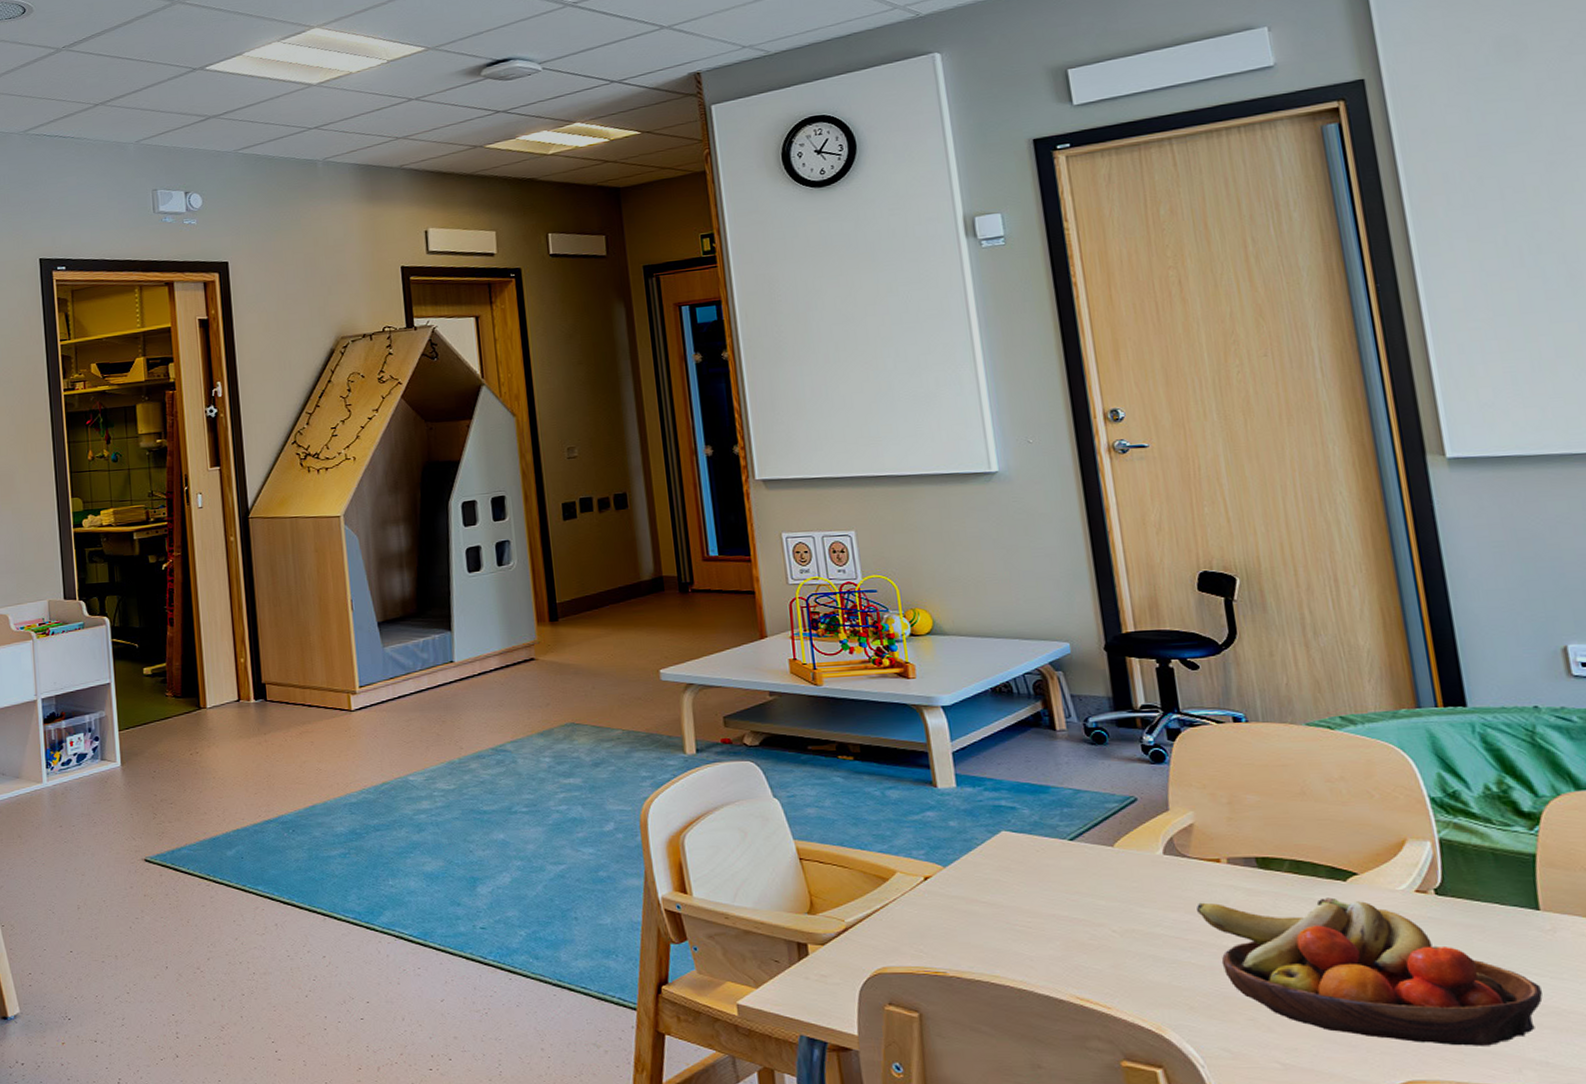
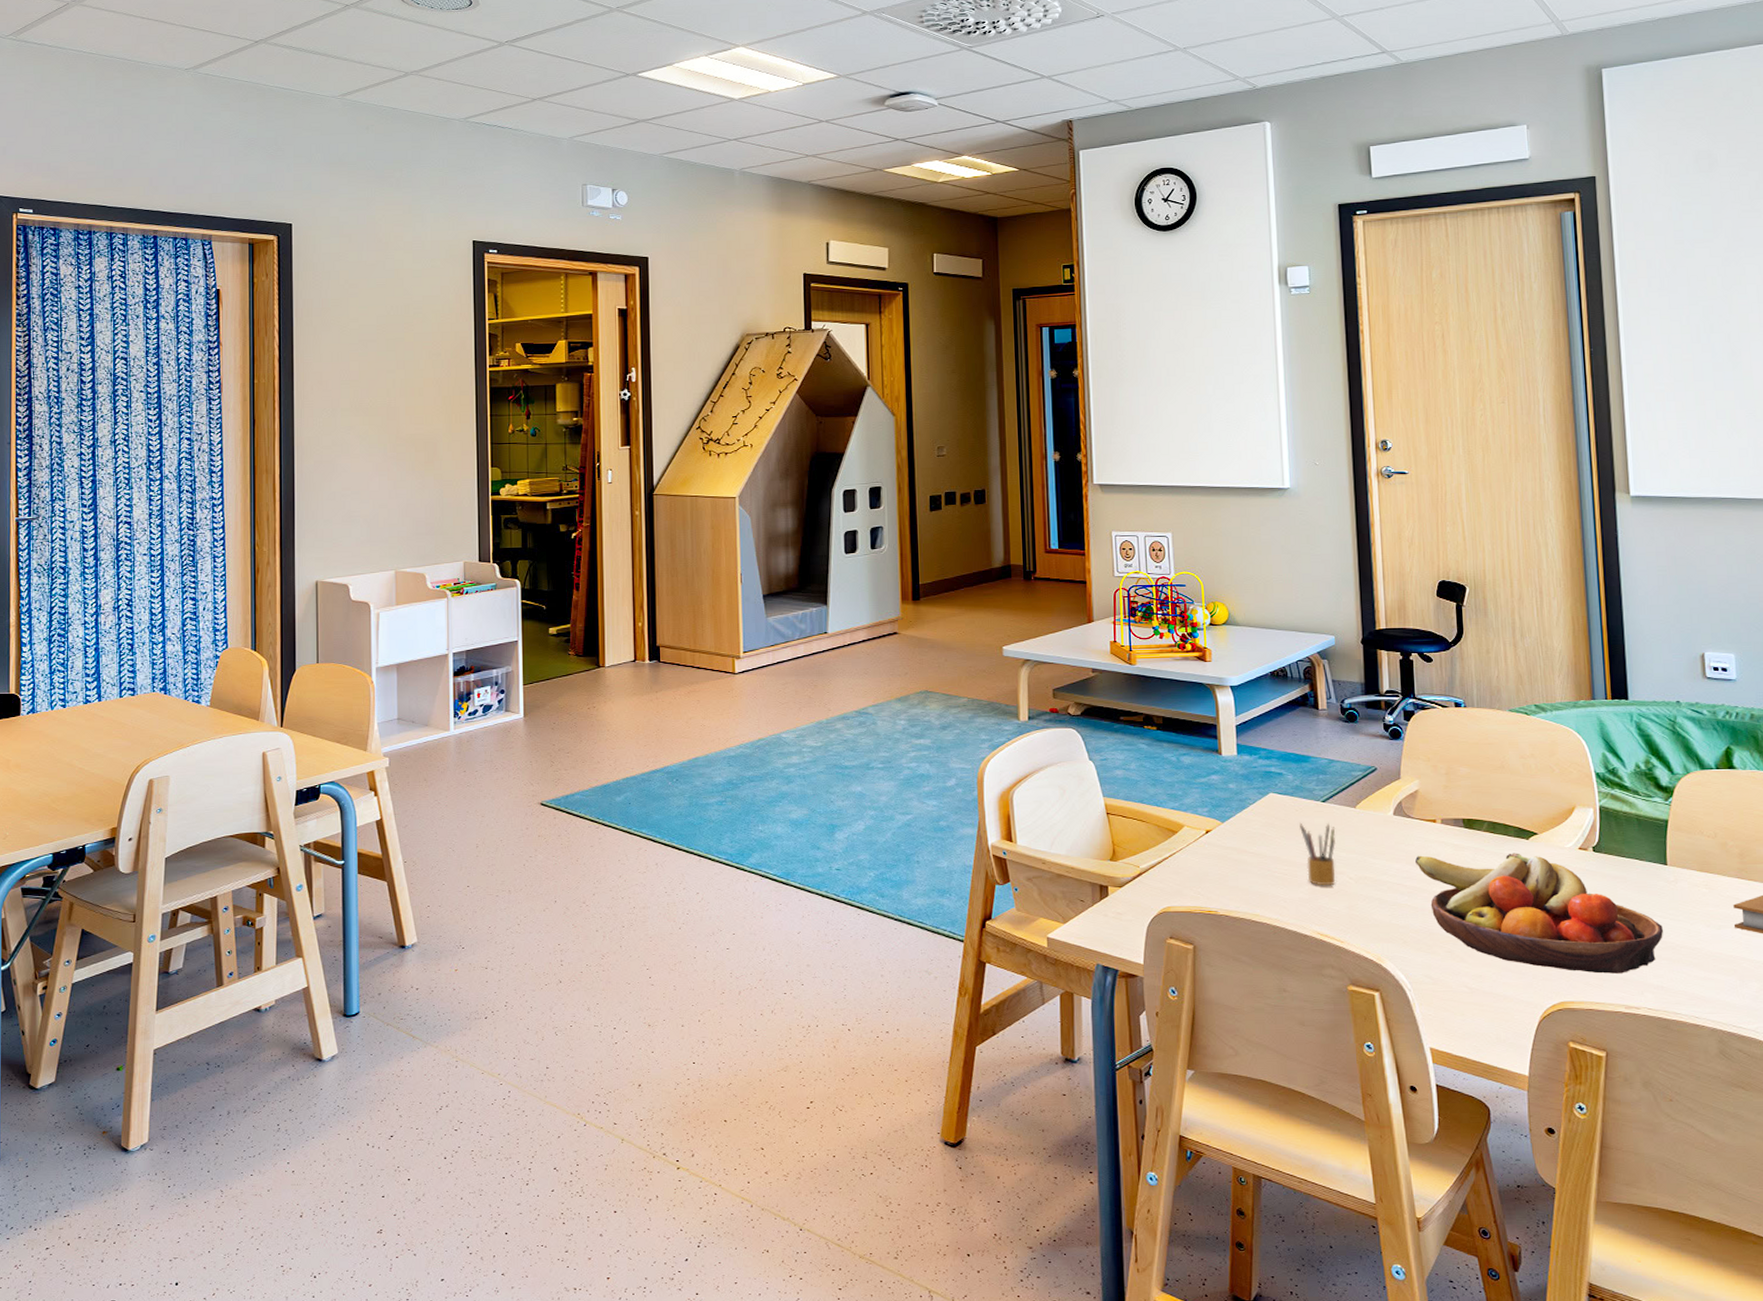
pencil box: none [1042,865,1095,941] -> present [1300,822,1336,886]

